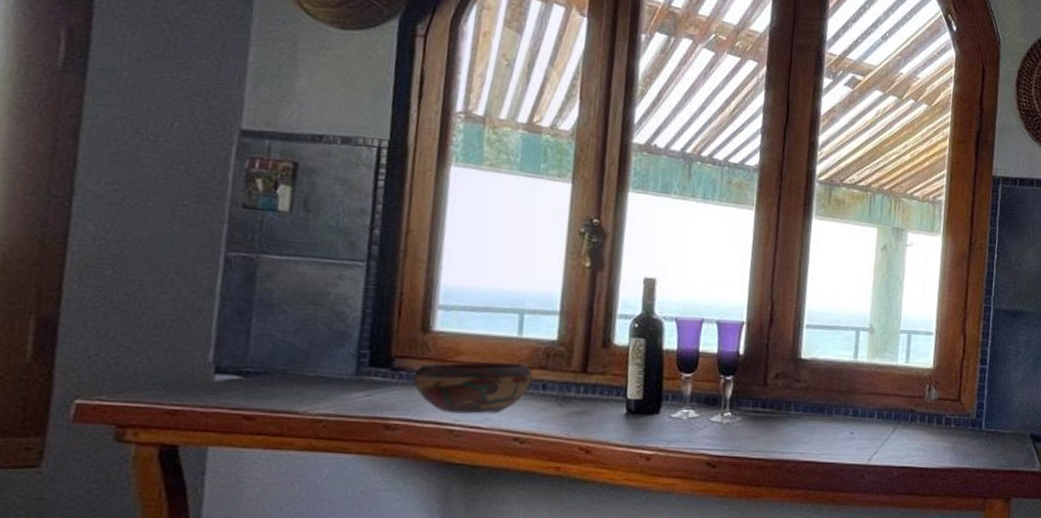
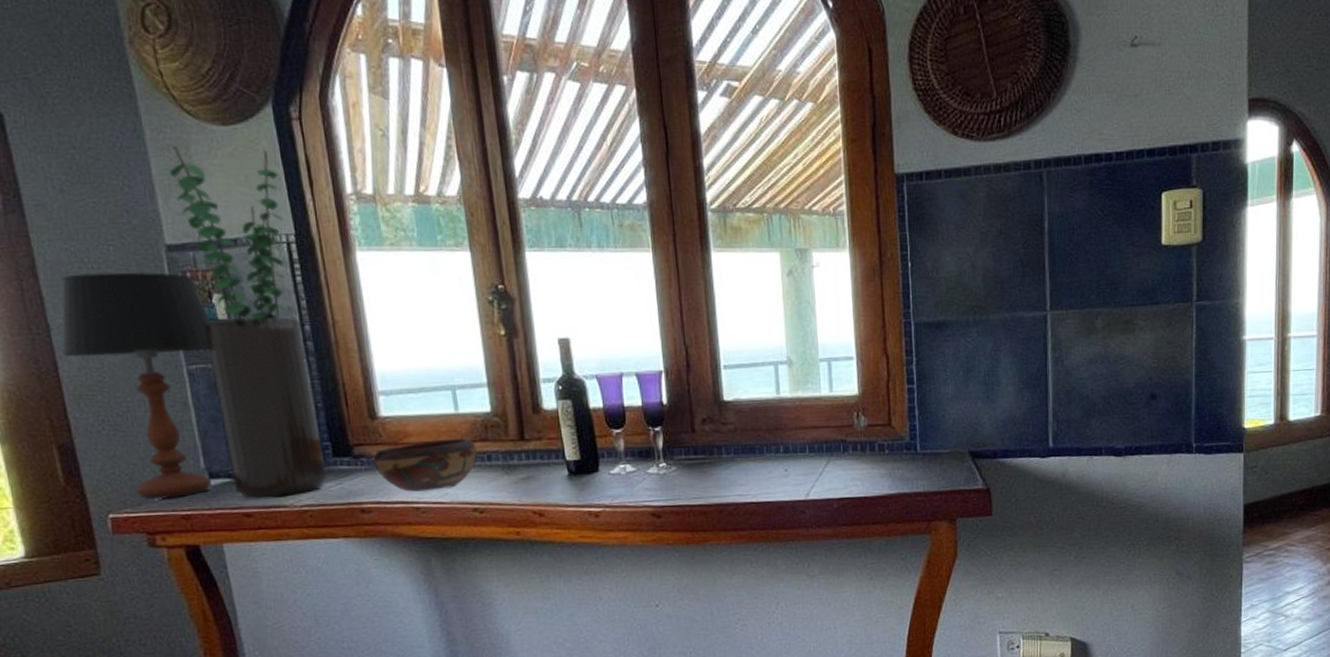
table lamp: none [78,142,269,390] -> present [62,271,211,500]
vase: none [243,39,388,403] -> present [168,146,327,499]

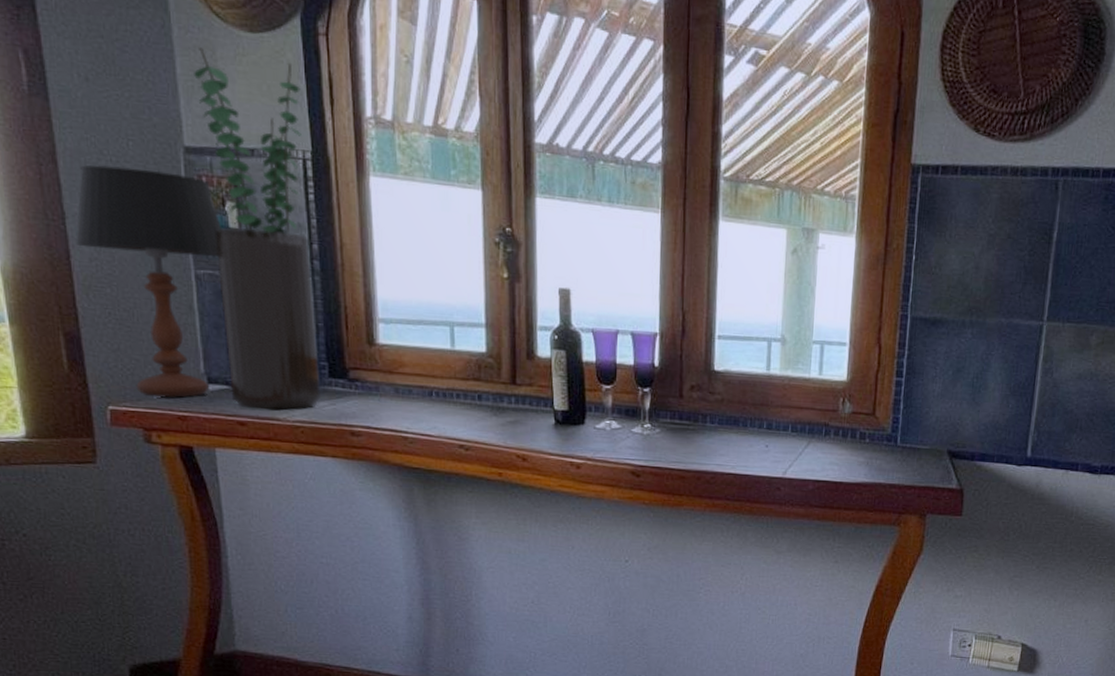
decorative bowl: present [373,438,477,492] -> none [367,373,468,423]

